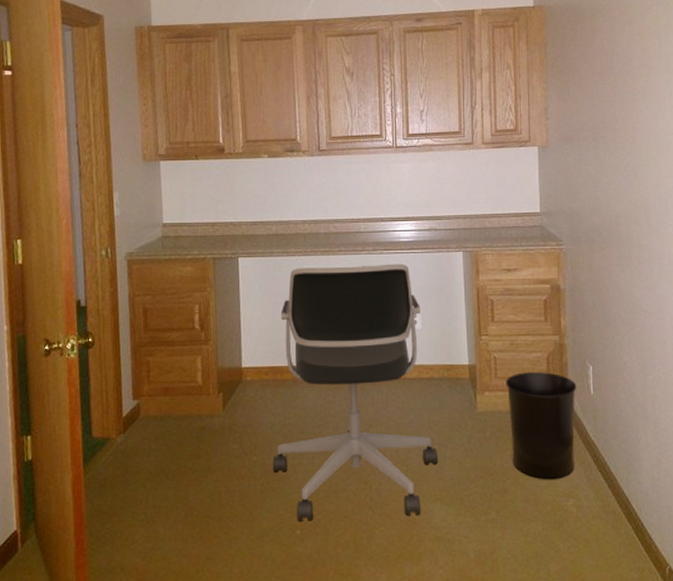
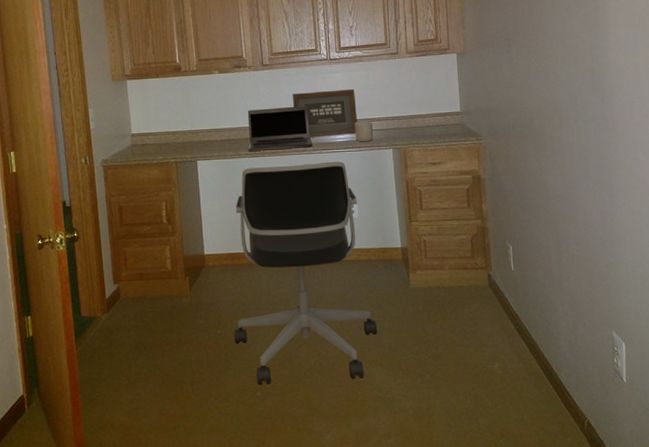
laptop: none [299,199,373,250] -> present [247,106,313,152]
picture frame: none [351,182,424,235] -> present [292,89,357,138]
mug: none [421,219,442,243] -> present [354,121,374,142]
waste bin: present [506,372,577,480] -> none [435,252,499,346]

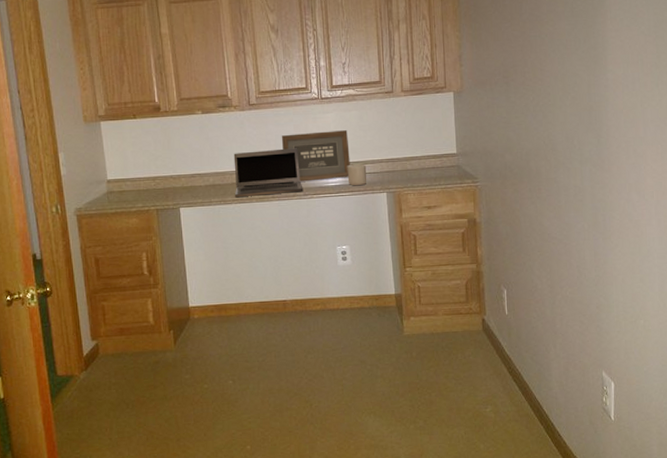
office chair: present [234,161,377,385] -> none [221,206,370,438]

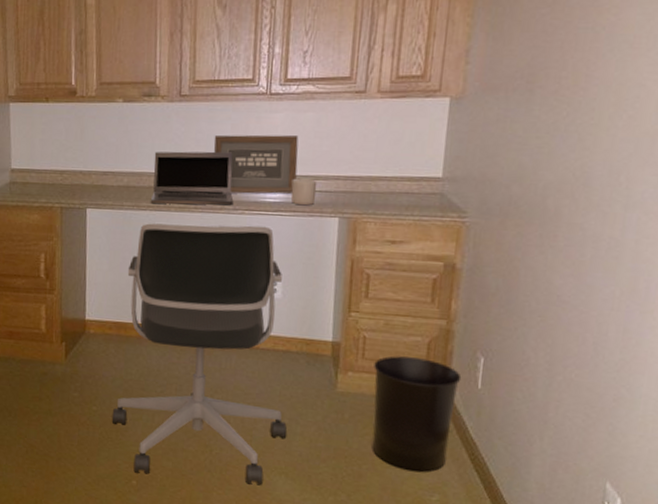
office chair: none [221,206,370,438] -> present [112,223,287,486]
waste bin: none [429,297,493,392] -> present [371,356,462,473]

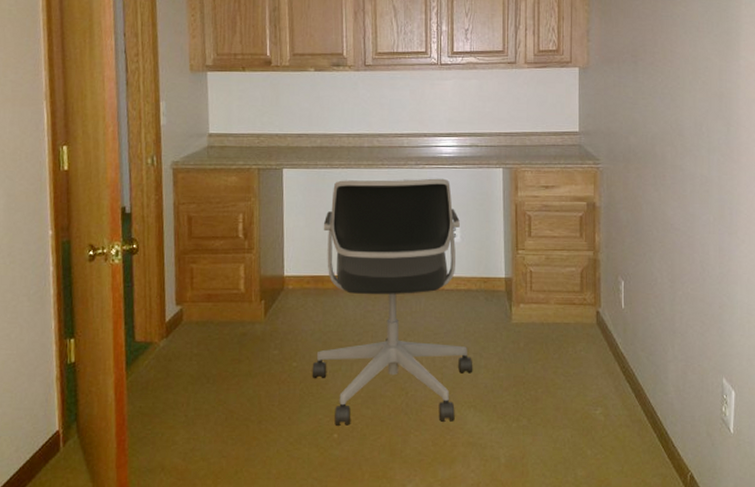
laptop: present [151,151,234,206] -> none [343,114,415,162]
picture frame: present [214,135,299,195] -> none [395,99,467,151]
mug: present [290,178,318,206] -> none [462,135,484,159]
waste bin: present [371,356,462,473] -> none [540,286,609,390]

